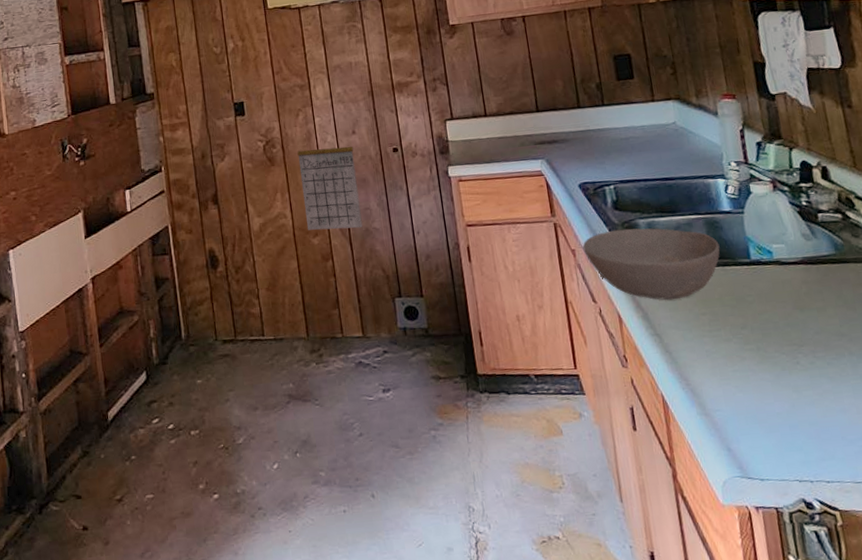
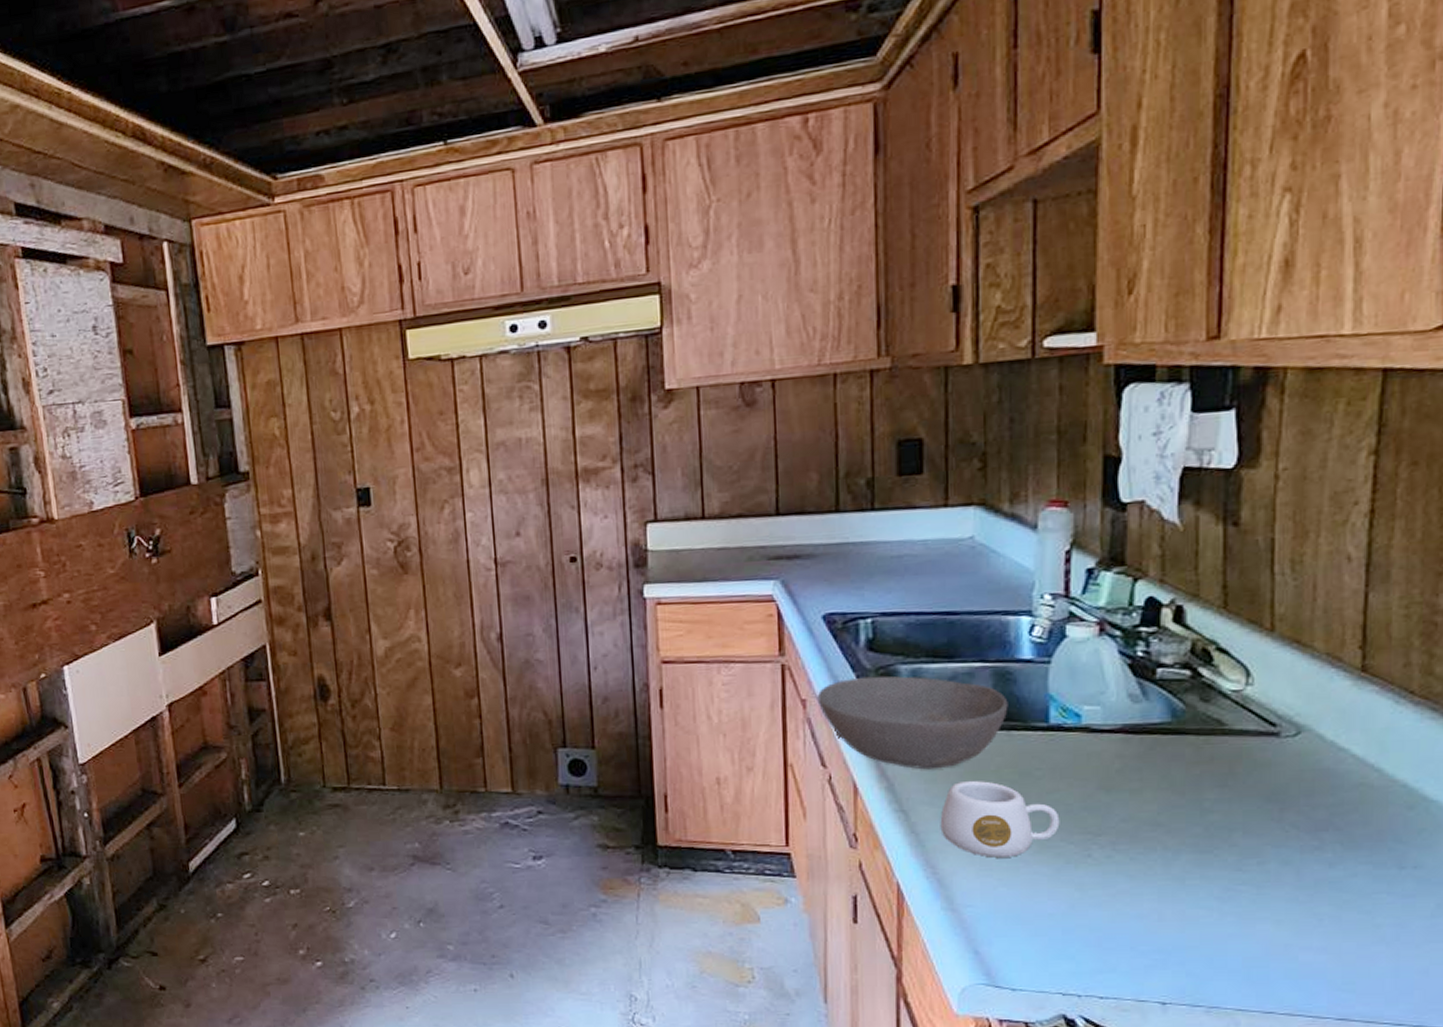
calendar: present [297,130,363,231] -> none [439,530,522,659]
mug: none [685,307,773,369] -> present [940,781,1060,858]

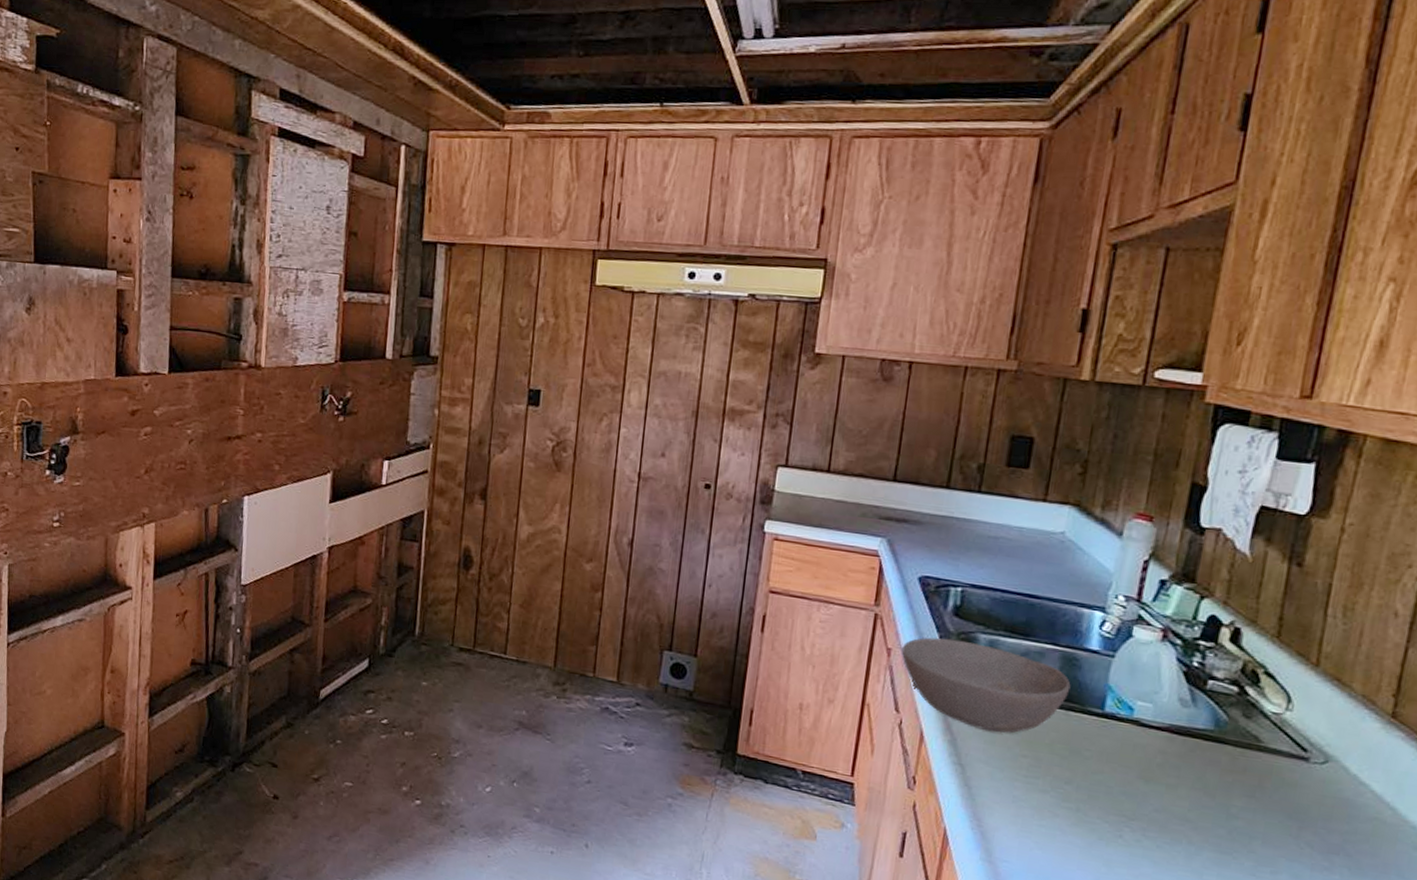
mug: present [940,781,1060,858] -> none [991,748,1100,825]

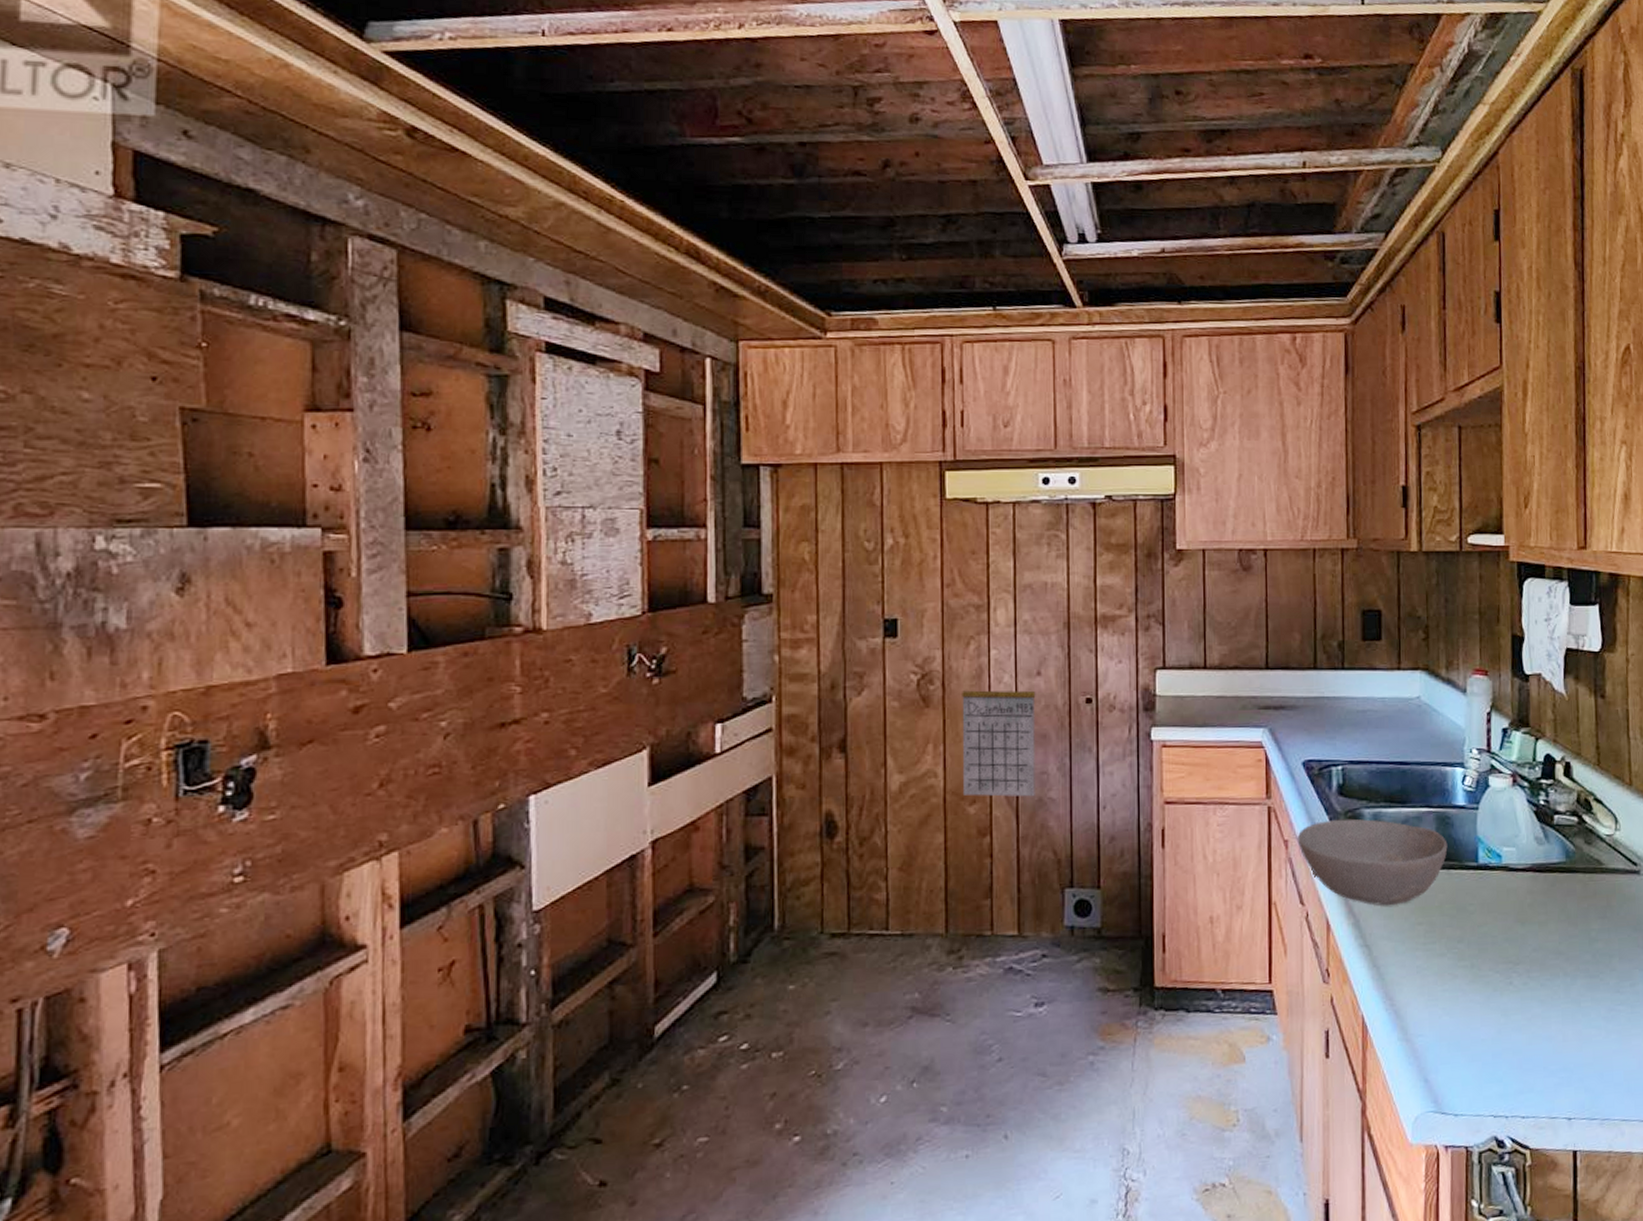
calendar: none [582,445,658,565] -> present [962,667,1036,797]

